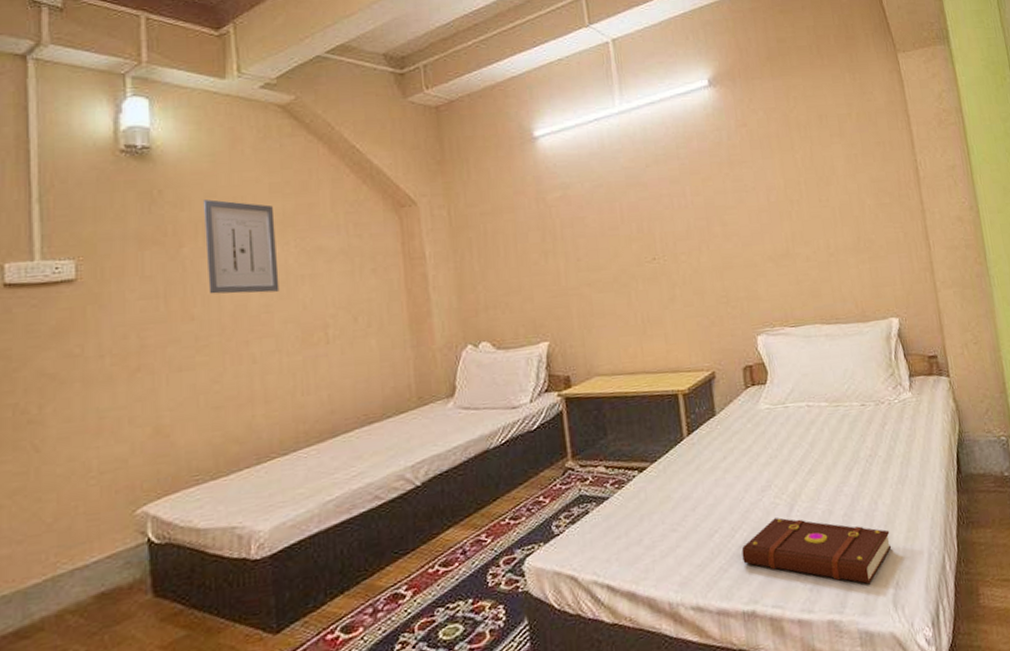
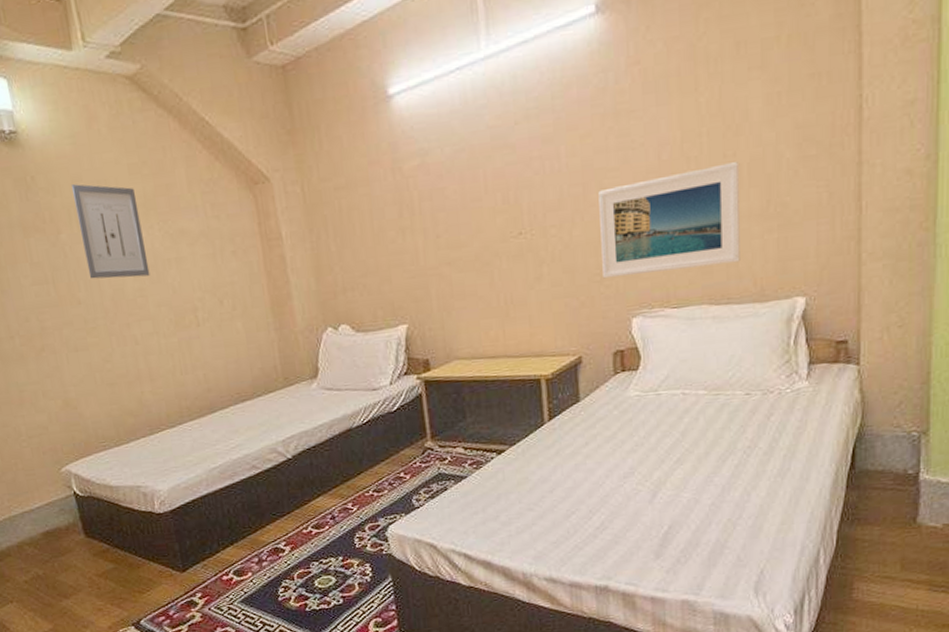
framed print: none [720,206,843,300] -> present [598,162,740,279]
book: present [741,517,892,585] -> none [598,503,761,571]

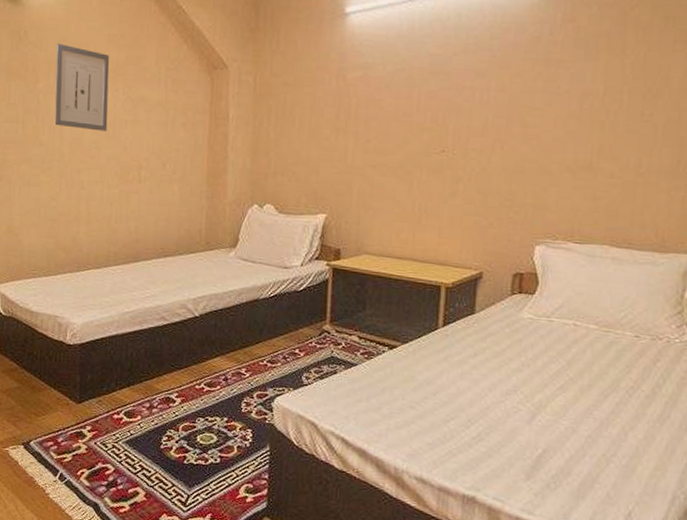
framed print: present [598,162,740,279] -> none [514,121,656,212]

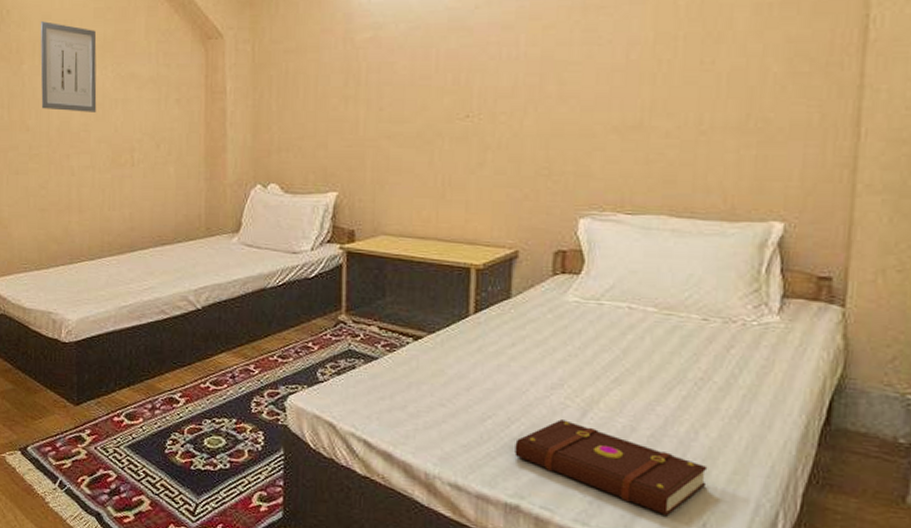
book: none [473,421,634,507] -> present [514,419,708,517]

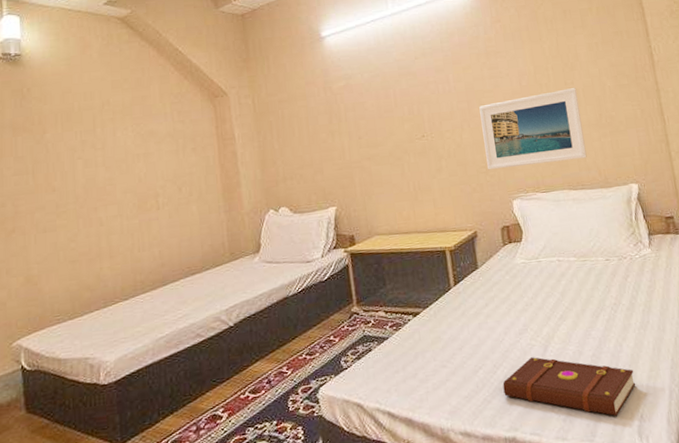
wall art: present [40,21,97,112] -> none [62,95,120,171]
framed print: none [552,70,718,175] -> present [479,88,587,170]

